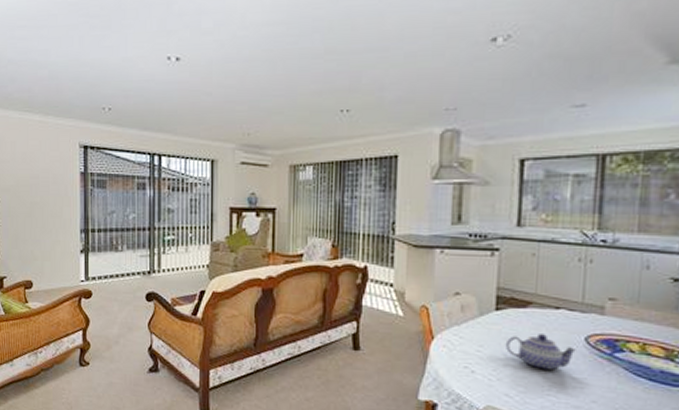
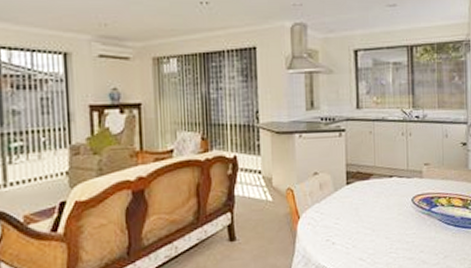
teapot: present [506,332,576,371] -> none [357,199,406,232]

